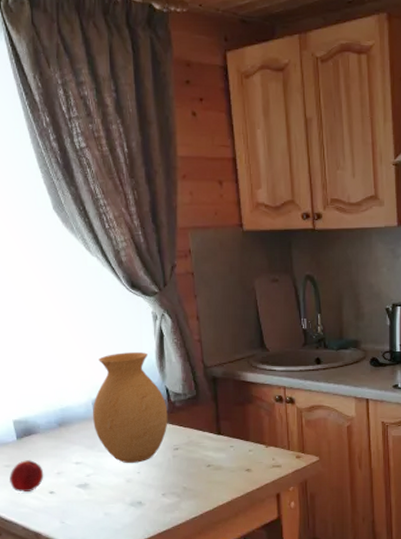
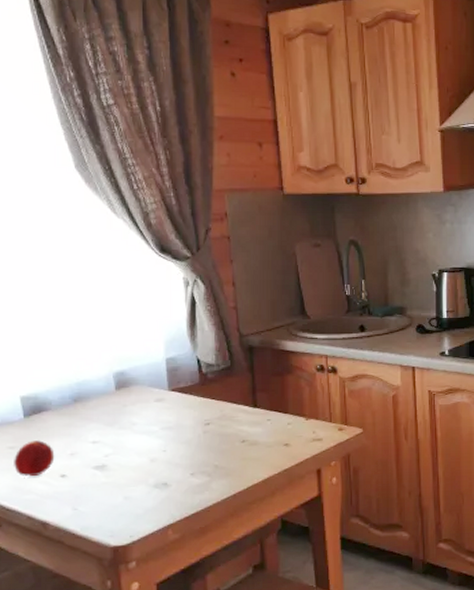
vase: present [93,352,168,463] -> none [114,321,199,441]

